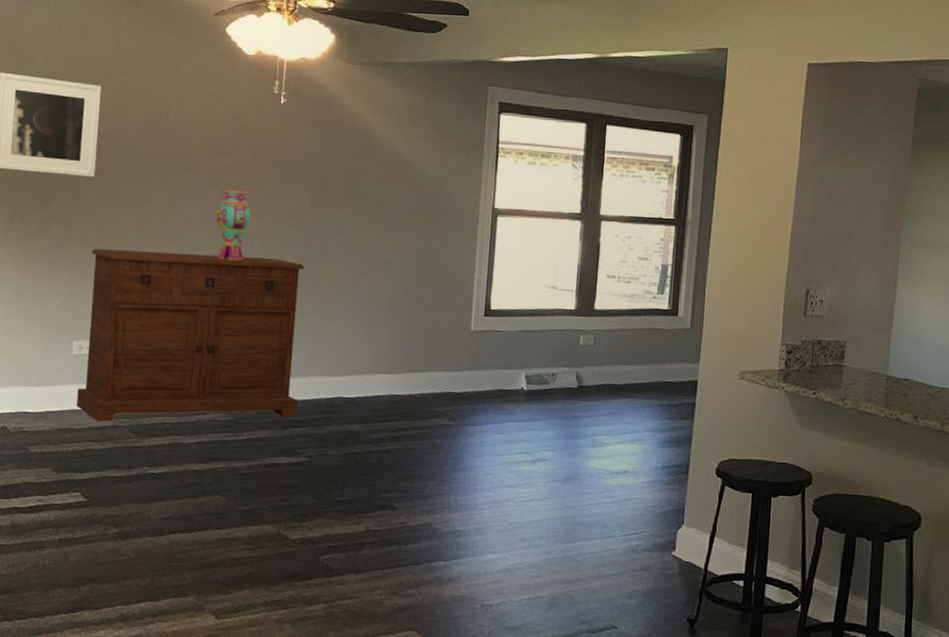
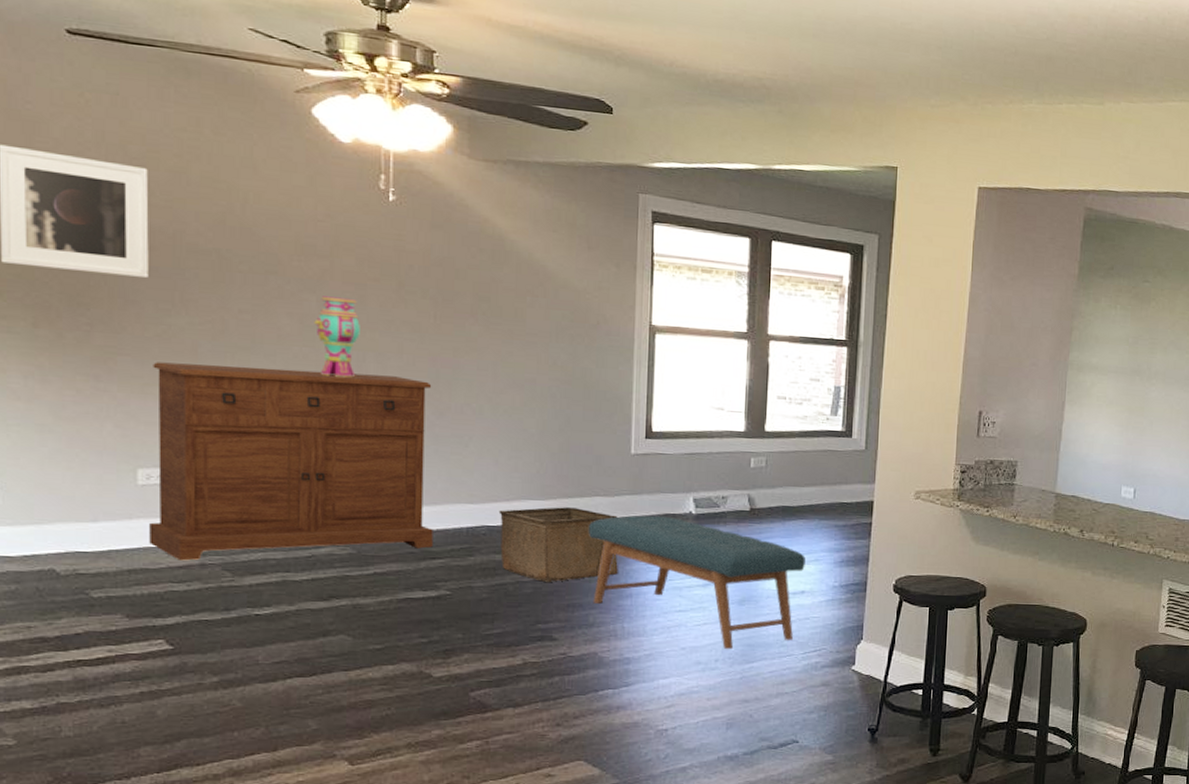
storage bin: none [353,381,457,453] -> present [498,507,618,582]
bench: none [430,390,629,528] -> present [589,515,805,650]

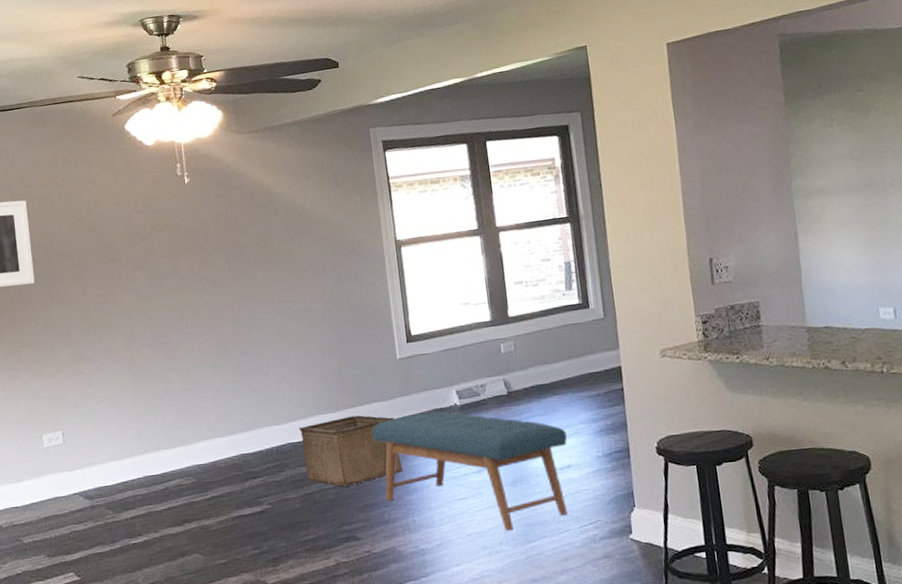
sideboard: present [149,362,433,561] -> none [44,325,253,505]
decorative vase: present [314,296,360,378] -> none [145,269,179,336]

